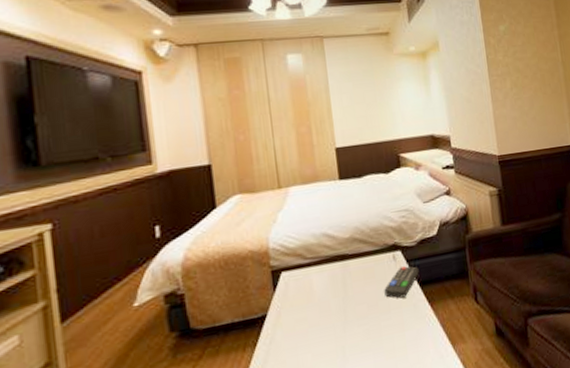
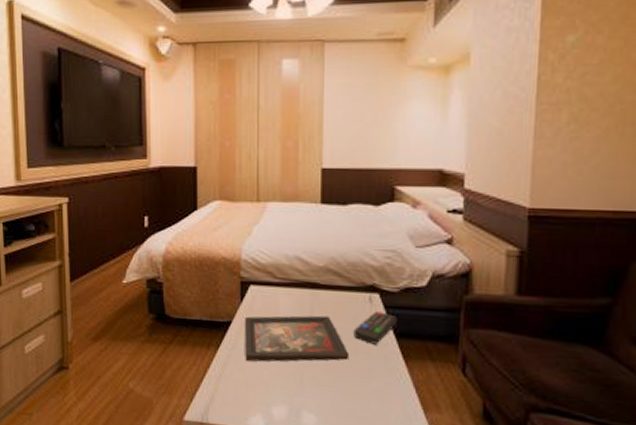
decorative tray: none [280,282,384,352] -> present [245,315,350,362]

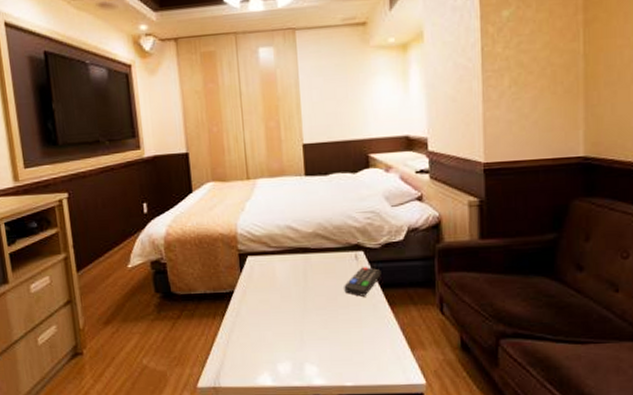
decorative tray: present [245,315,350,362] -> none [246,276,343,327]

